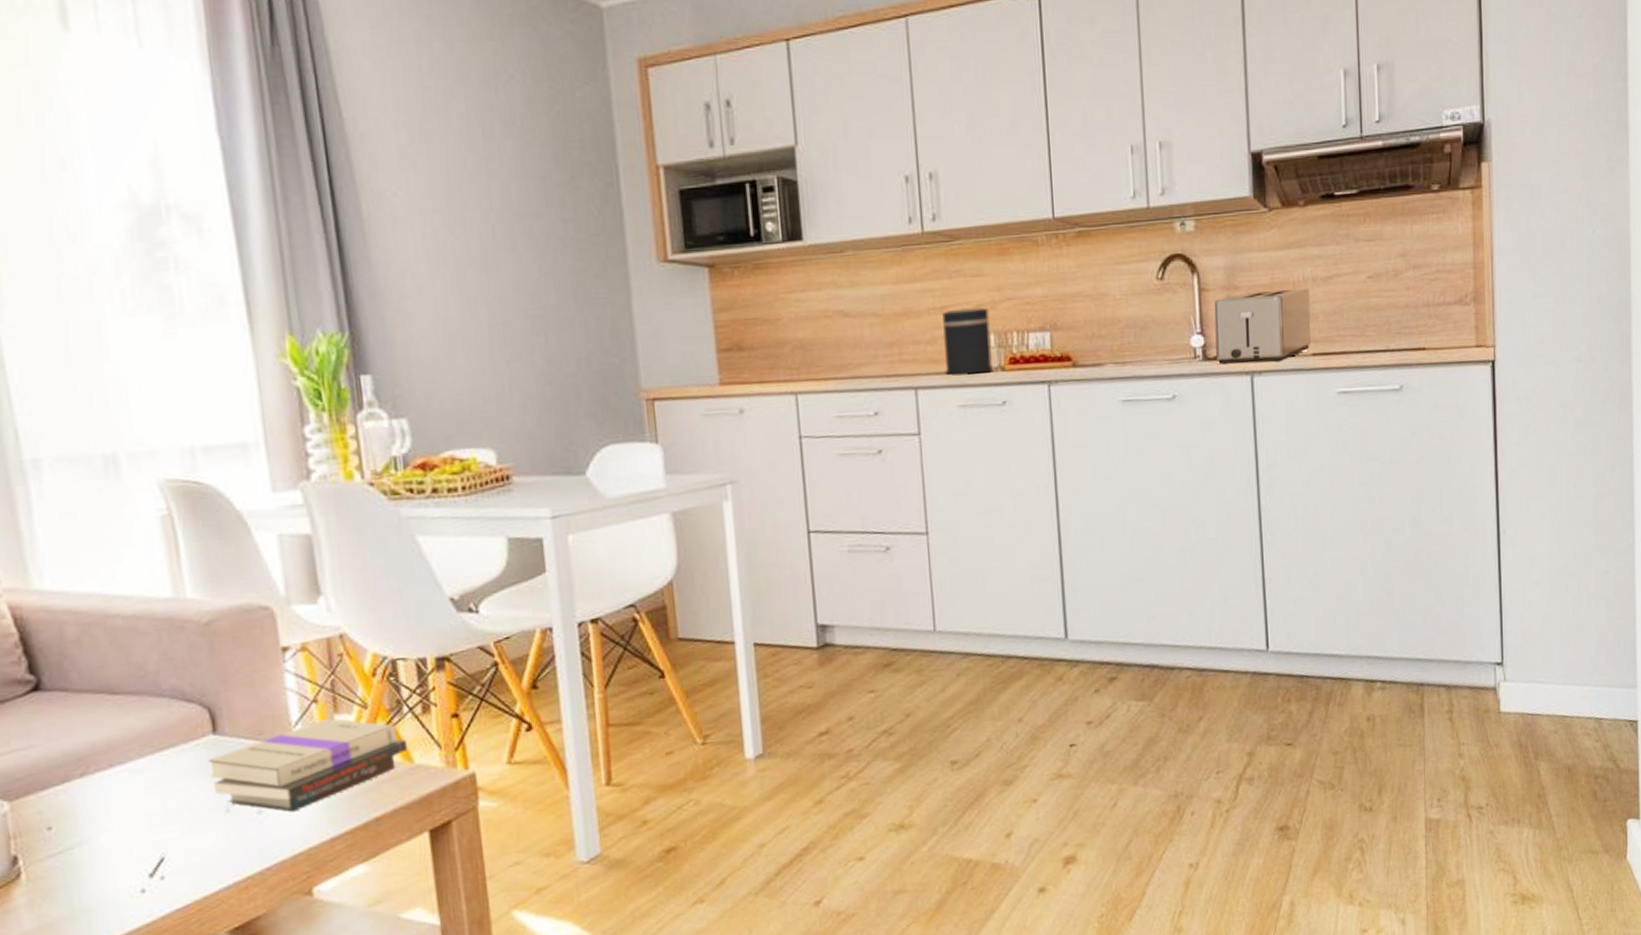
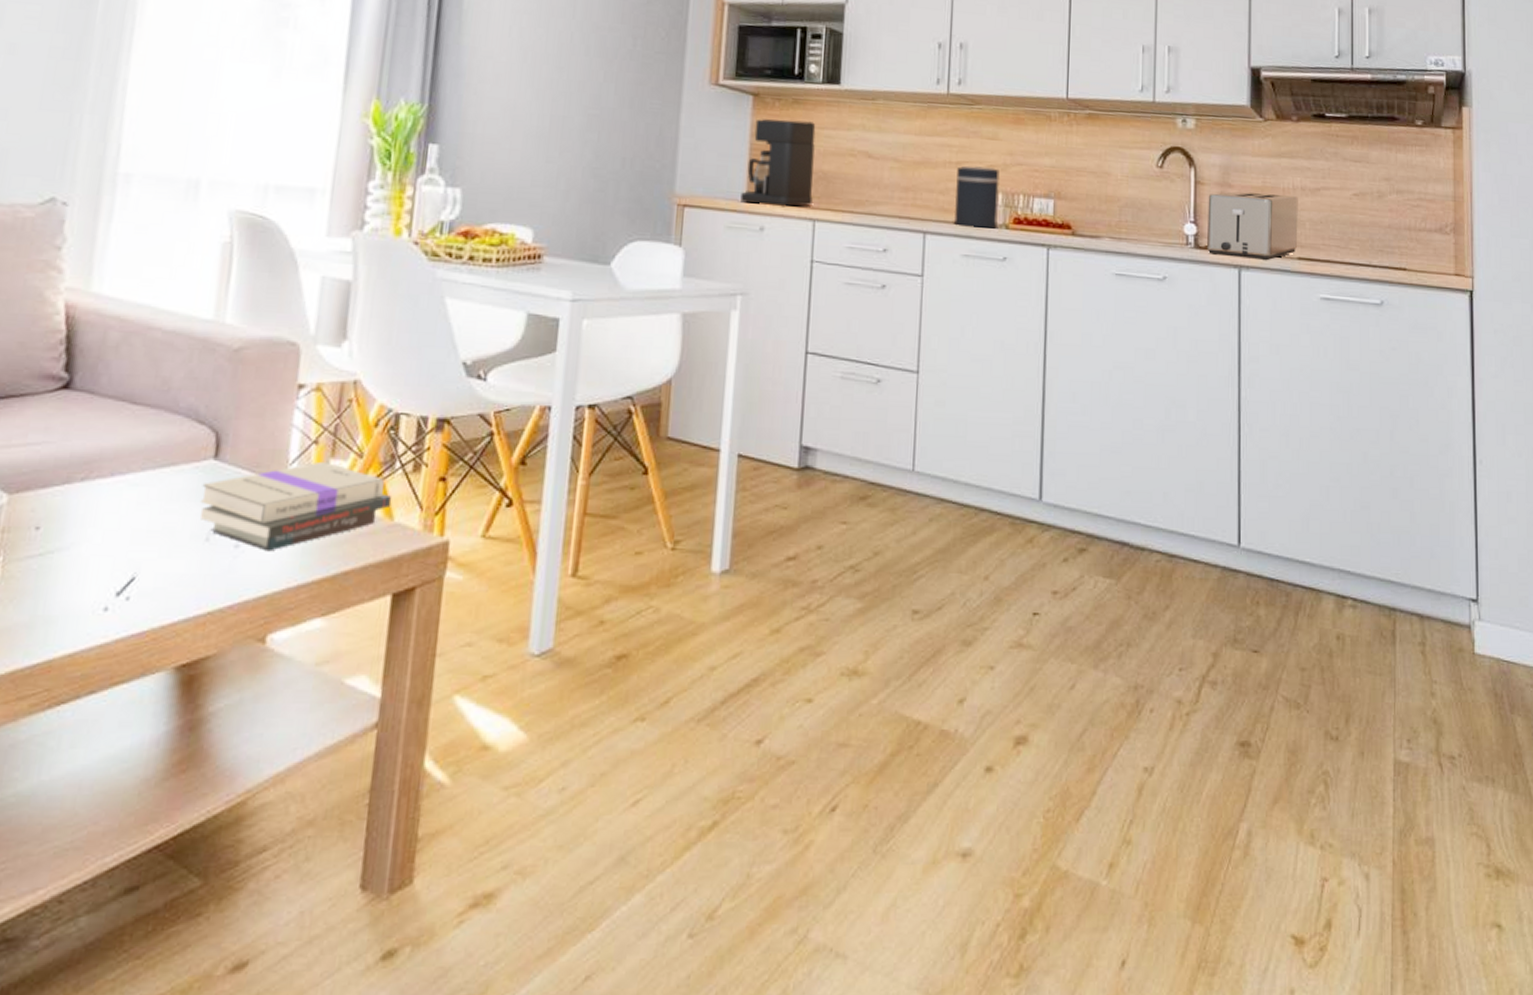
coffee maker: none [713,287,791,387] -> present [740,119,816,207]

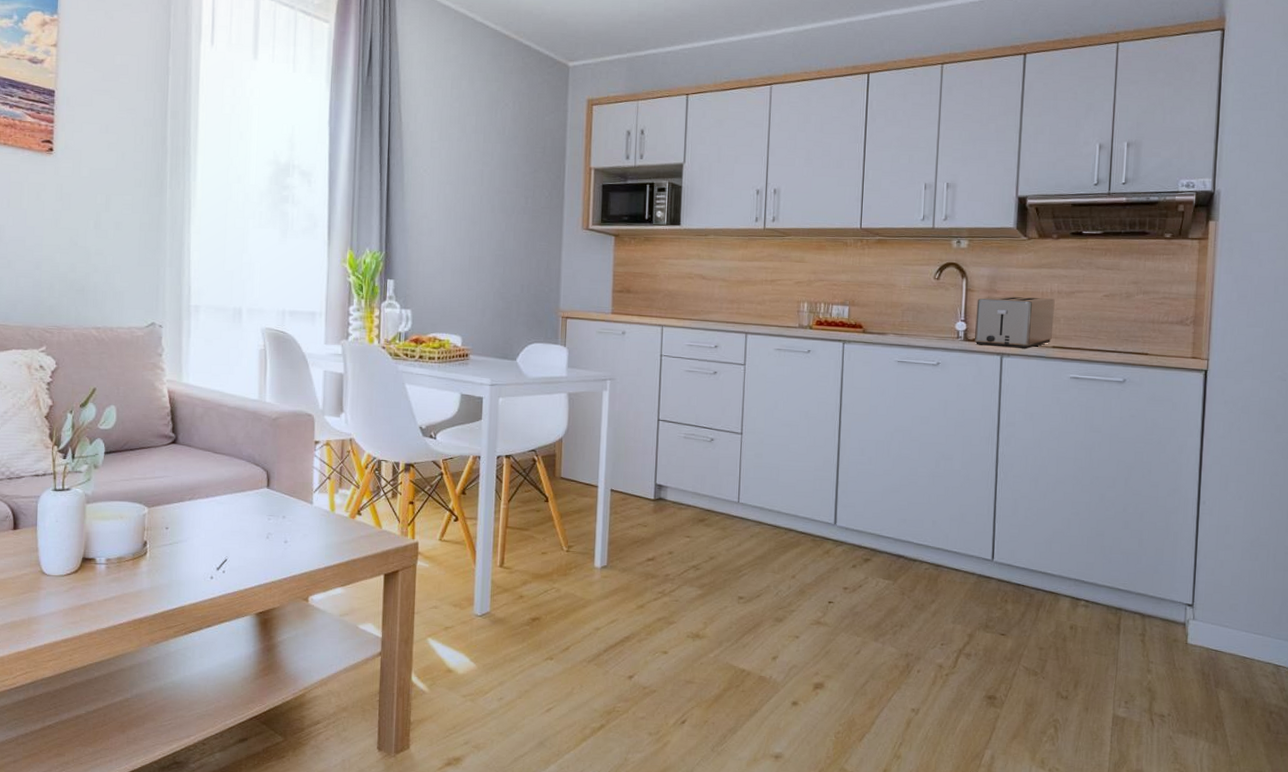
books: present [200,461,392,552] -> none [261,490,380,546]
coffee maker: present [740,119,816,207] -> none [607,253,662,317]
cylinder: present [953,165,1000,229] -> none [769,282,805,330]

